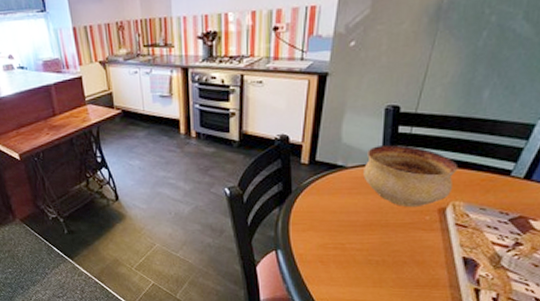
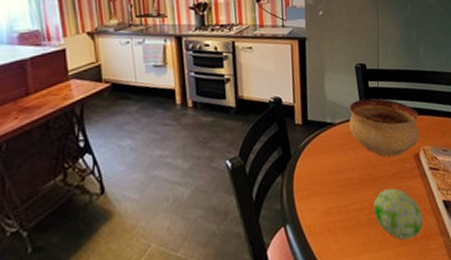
decorative ball: none [375,237,433,284] -> present [373,188,424,240]

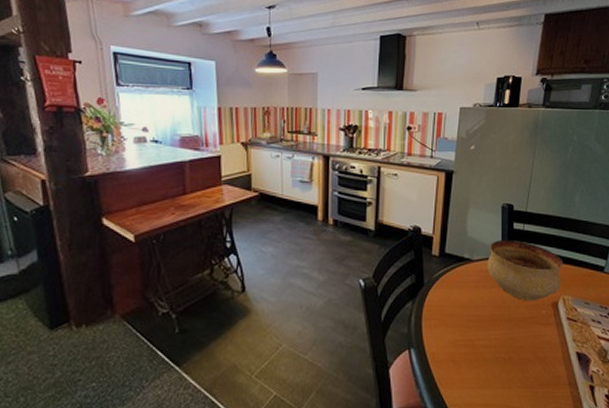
decorative ball: present [373,188,424,240] -> none [502,332,553,383]

